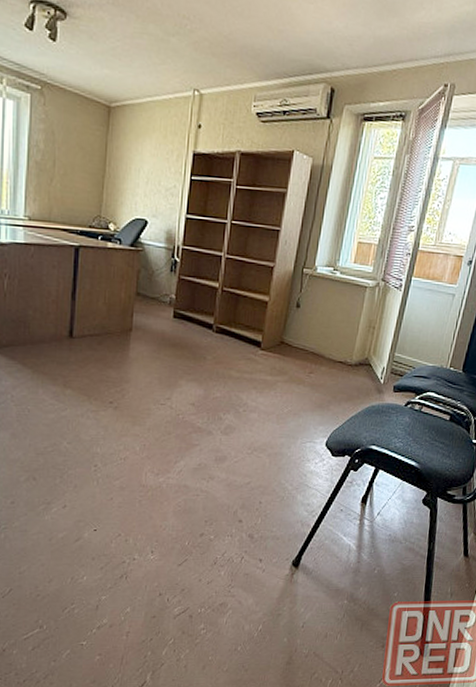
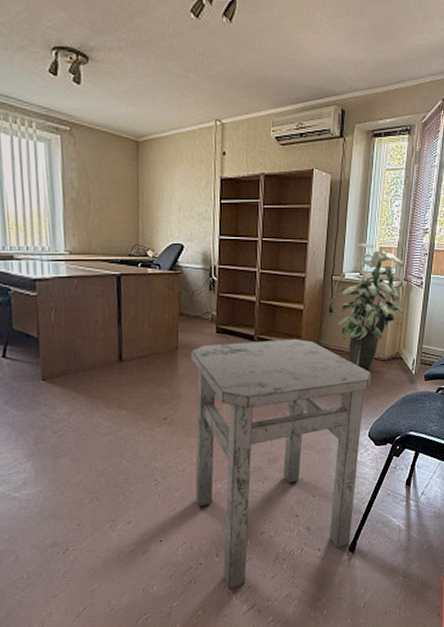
side table: none [135,329,336,590] -> present [191,338,372,590]
indoor plant: none [305,236,383,374] -> present [338,243,404,370]

